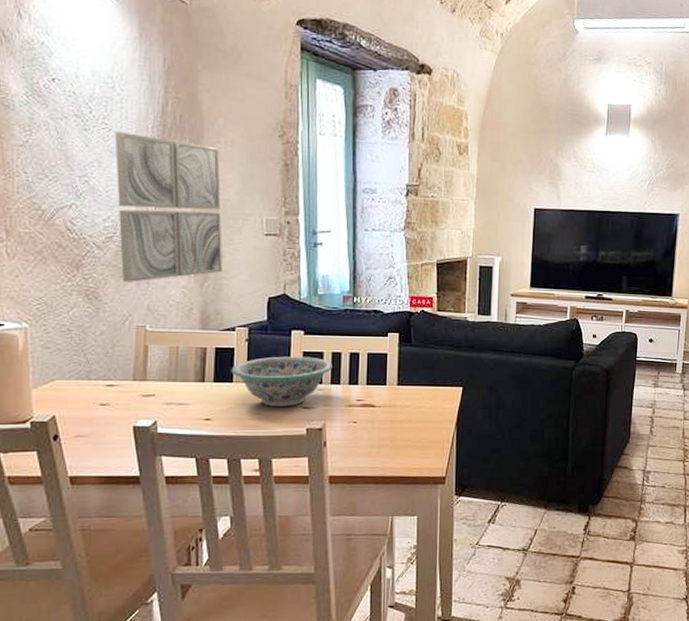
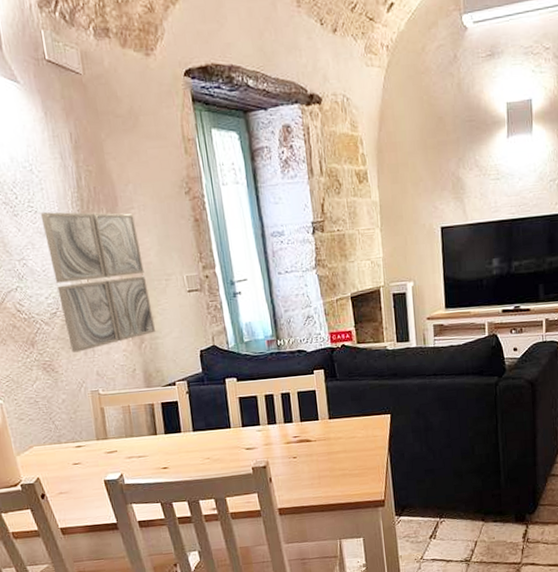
decorative bowl: present [231,356,332,406] -> none [178,401,267,451]

